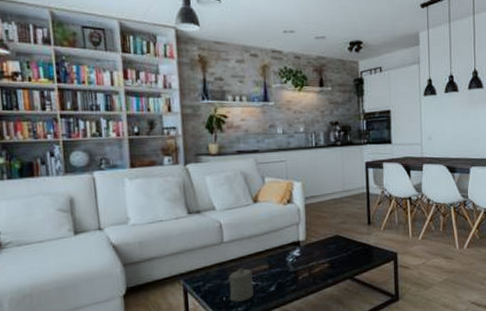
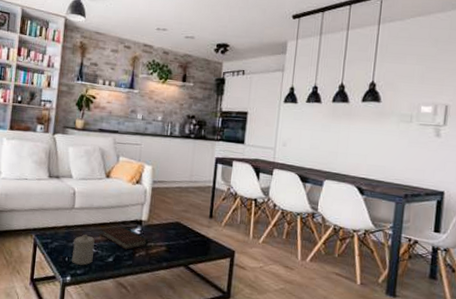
book: none [257,251,310,275] -> present [101,226,149,250]

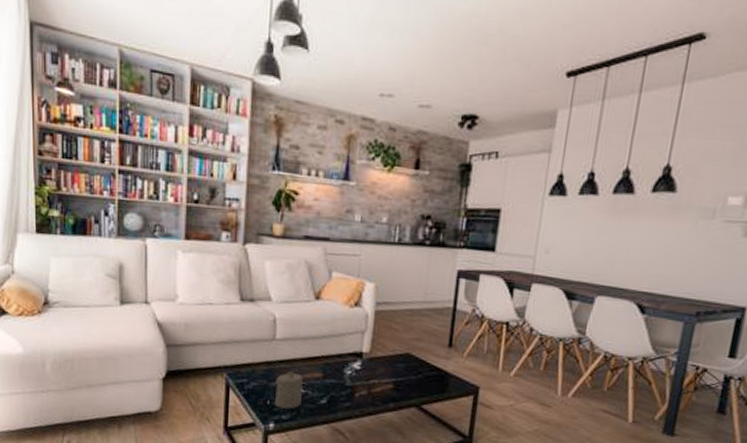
book: present [101,226,149,250] -> none [311,360,371,389]

